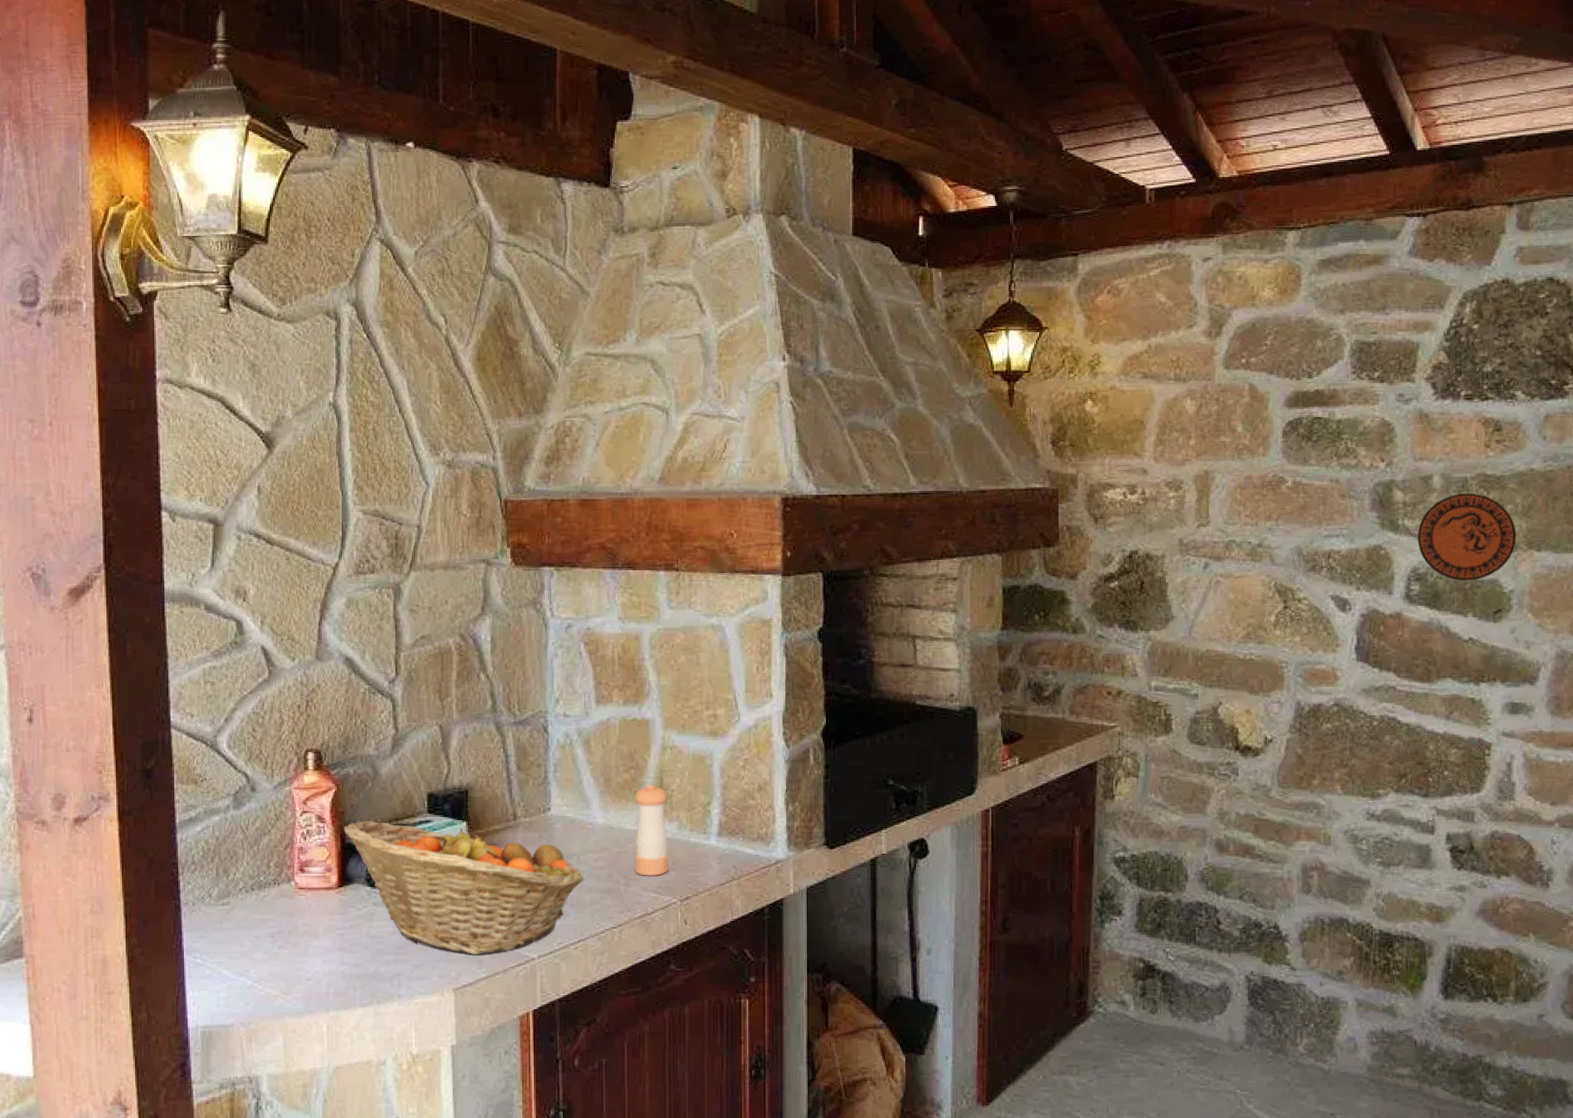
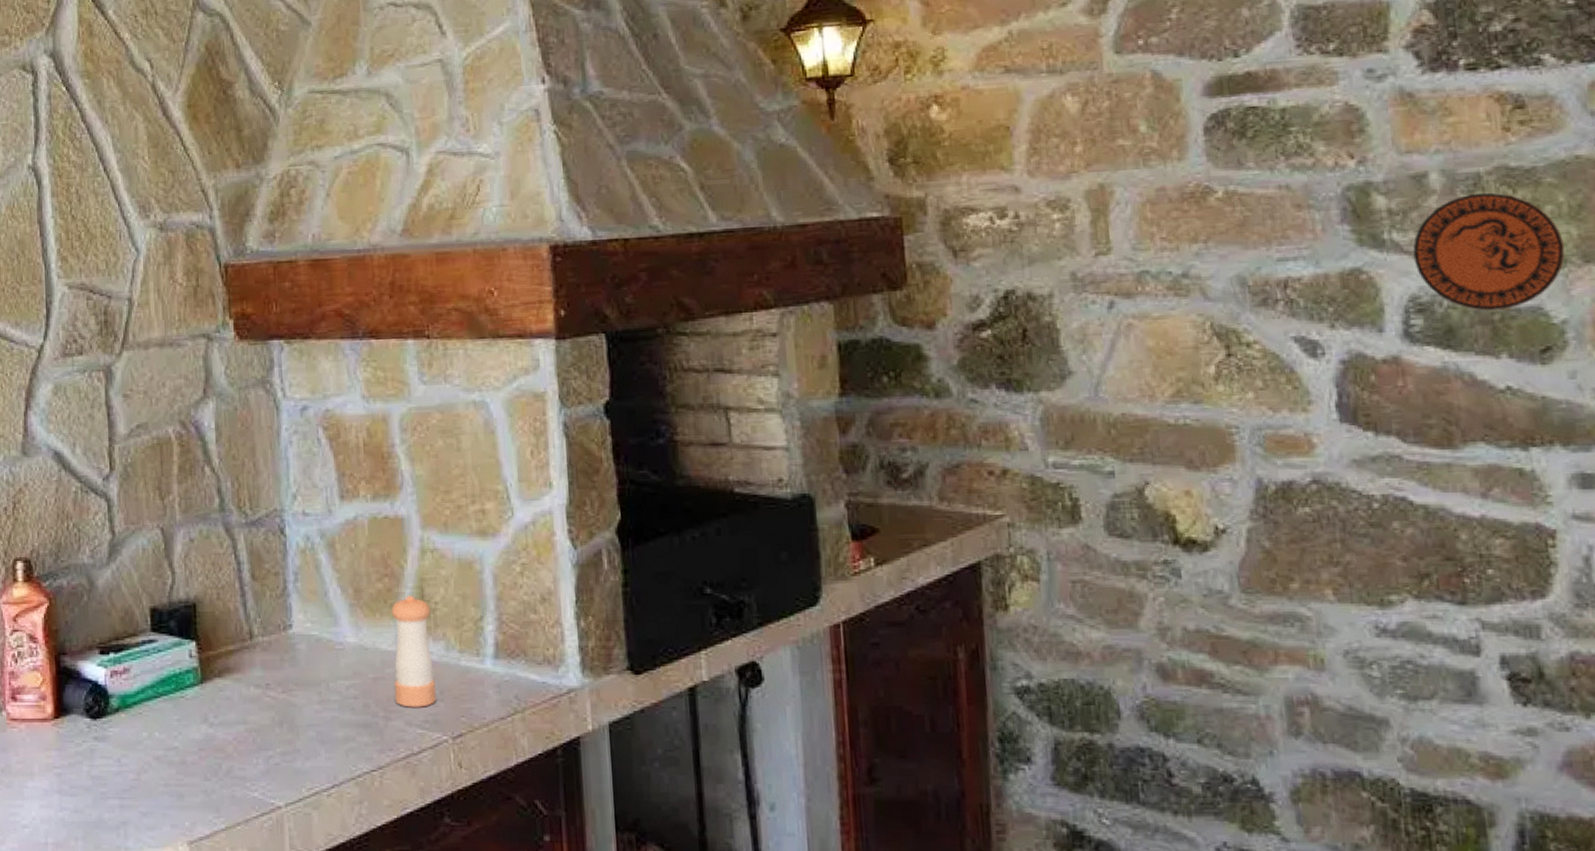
fruit basket: present [344,821,585,956] -> none [58,641,336,802]

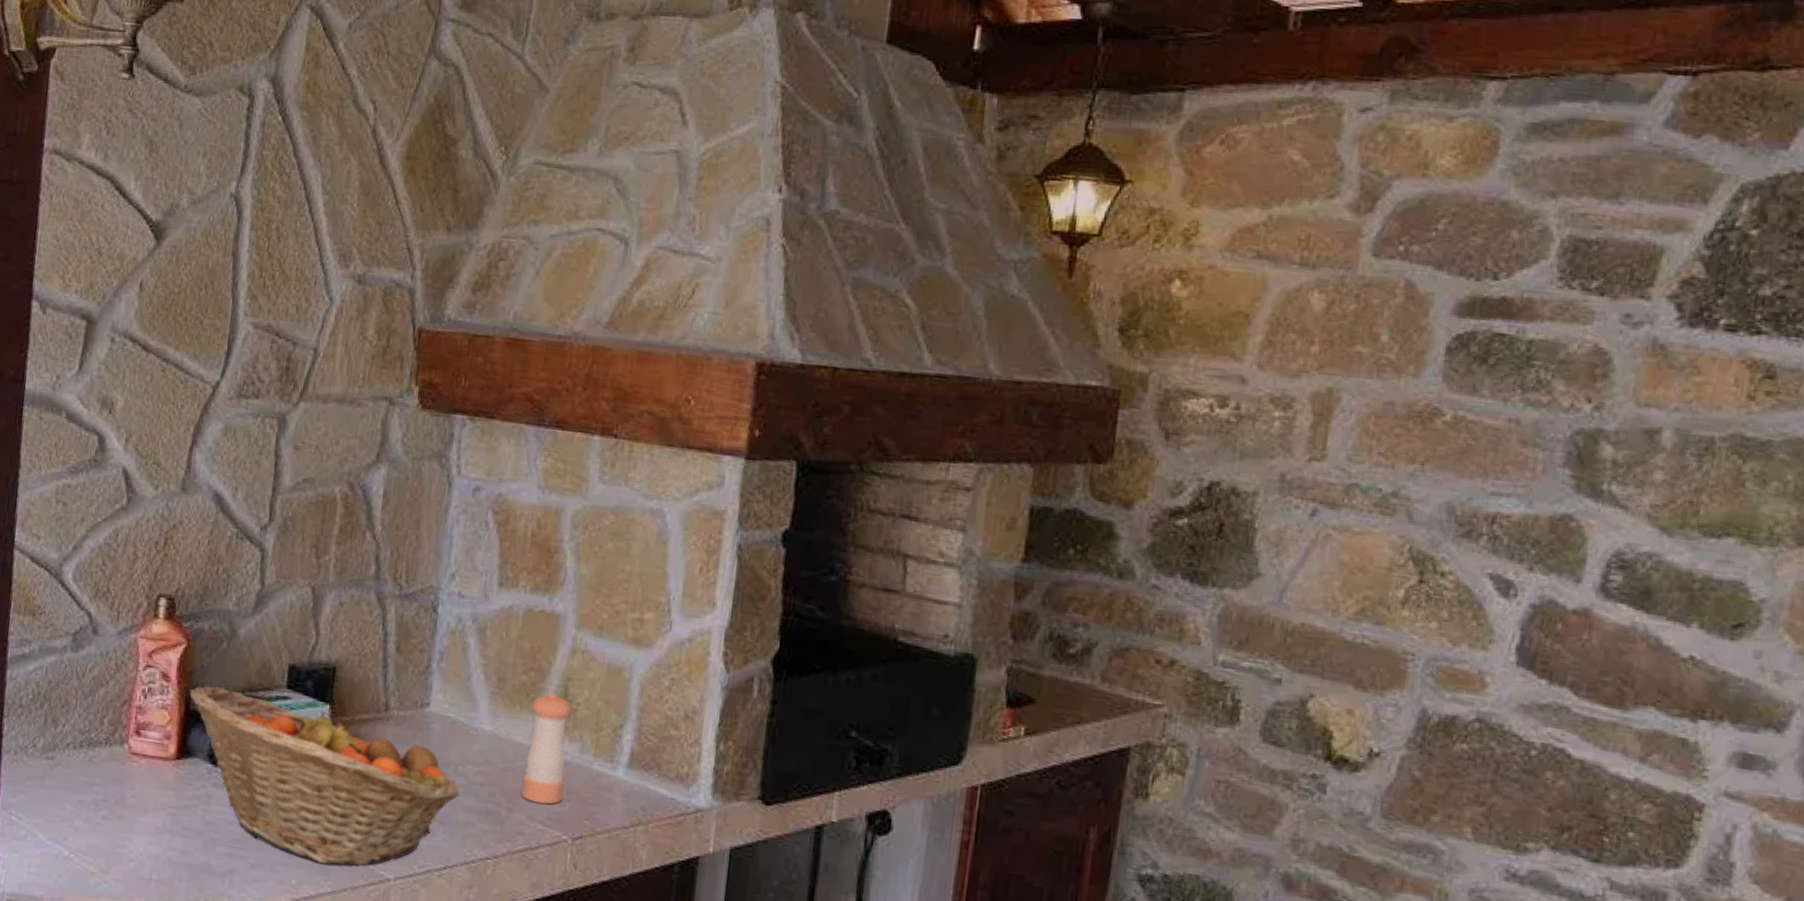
fruit basket: none [58,641,336,802] -> present [189,685,461,866]
decorative plate: present [1412,192,1565,311] -> none [1627,457,1782,580]

